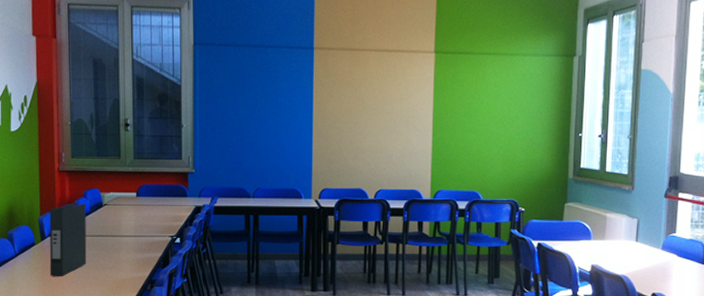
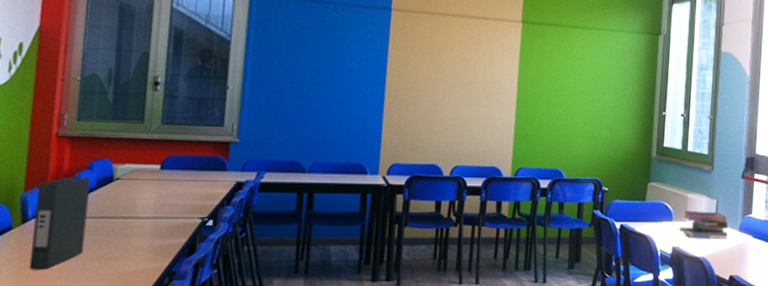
books: none [598,230,650,259] -> present [679,211,728,241]

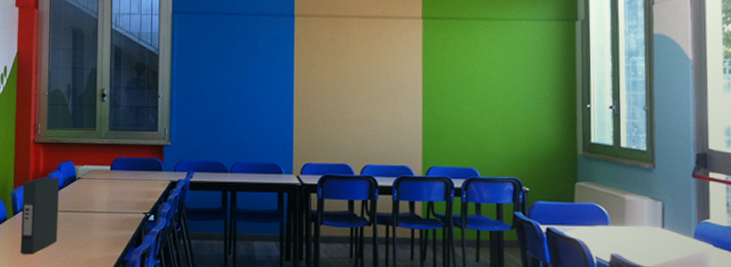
books: present [679,211,728,241] -> none [618,214,681,249]

